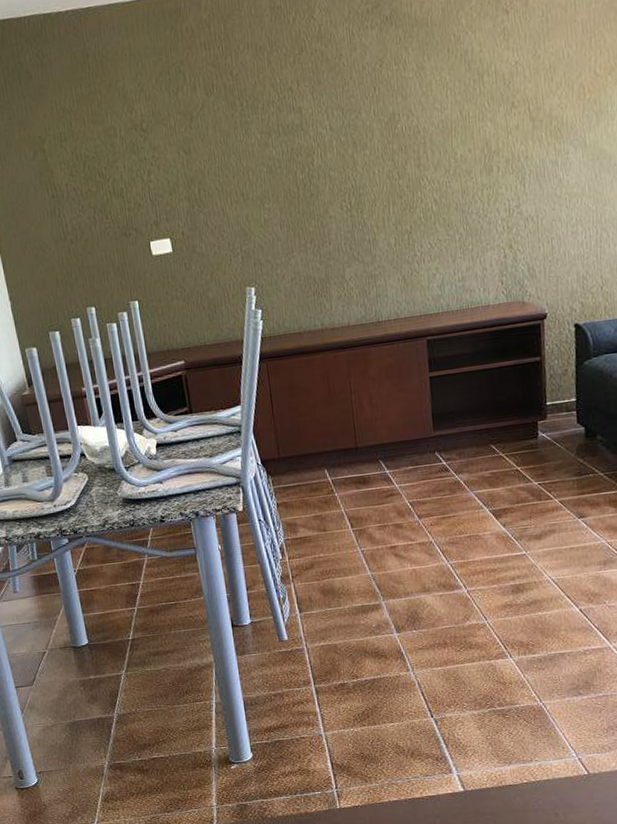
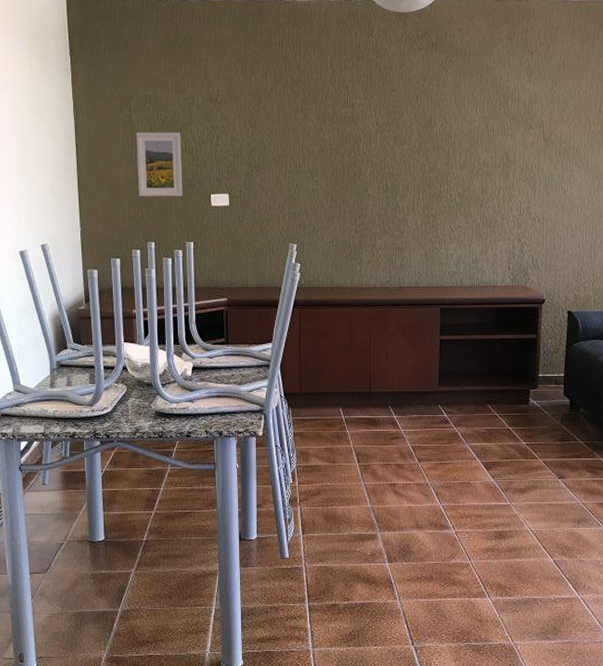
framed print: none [55,172,119,256] -> present [136,132,183,197]

